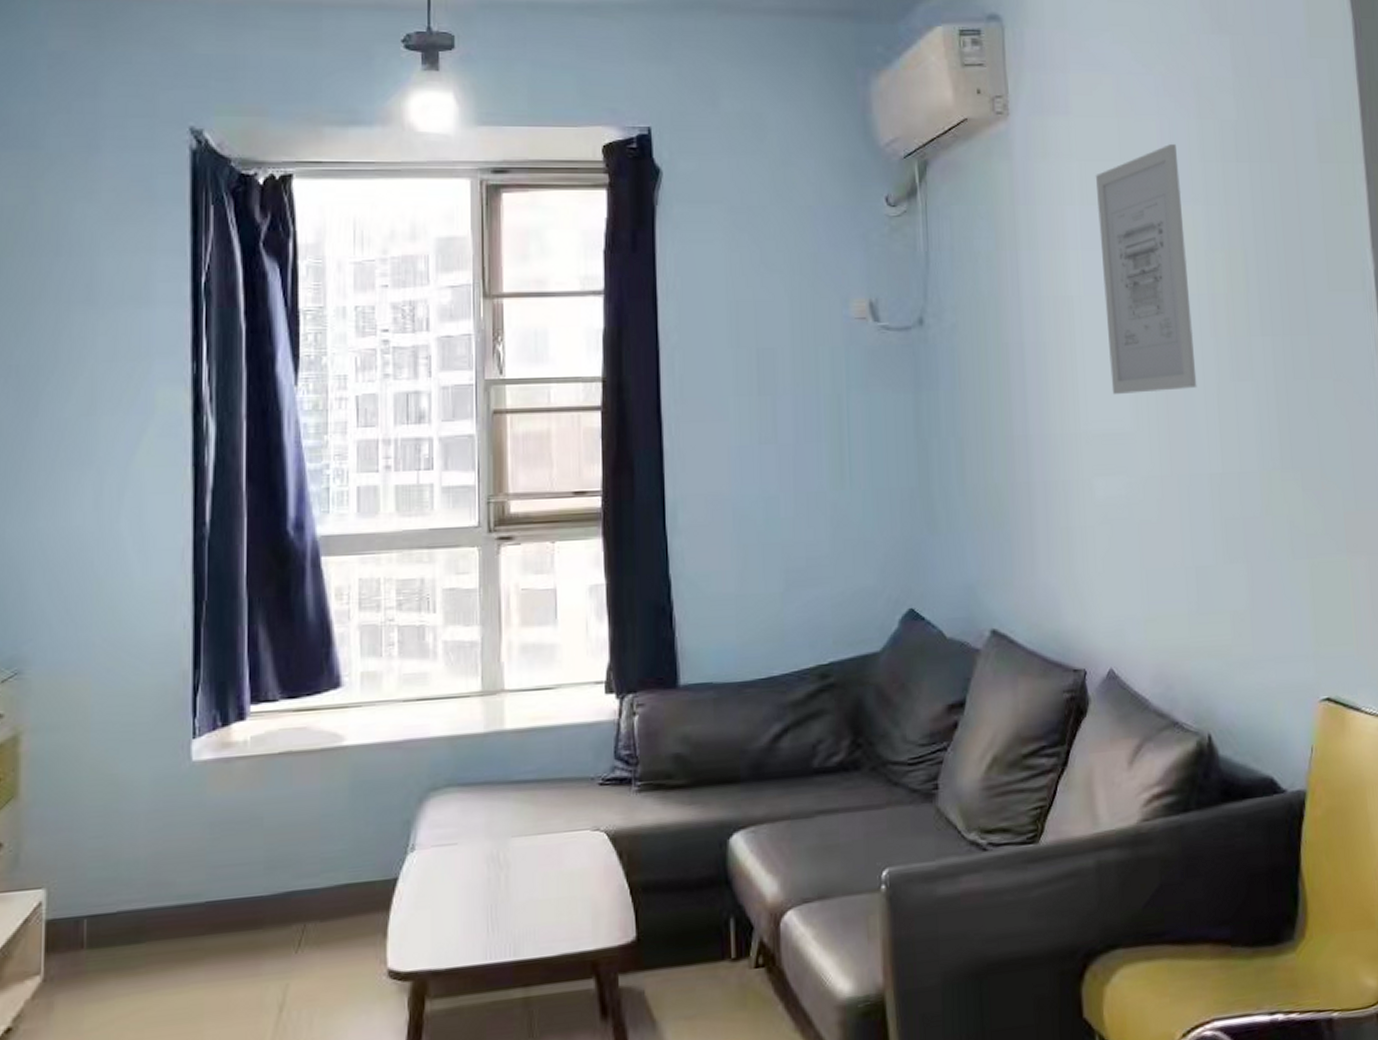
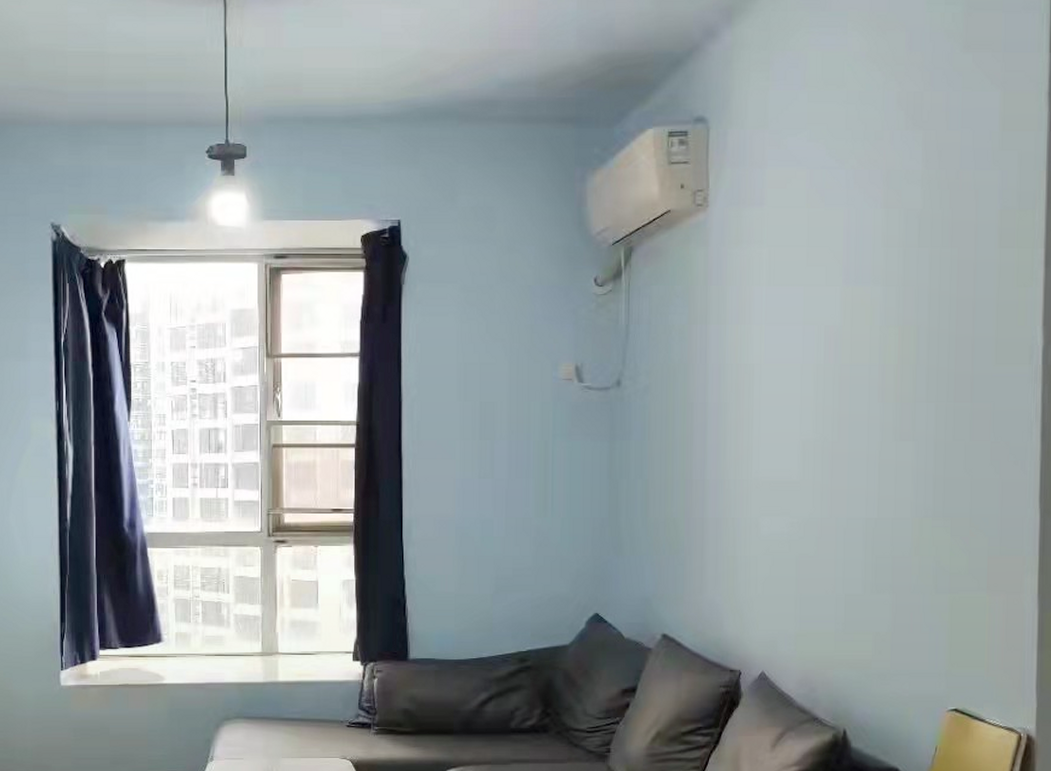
wall art: present [1095,143,1197,395] -> none [783,231,862,449]

